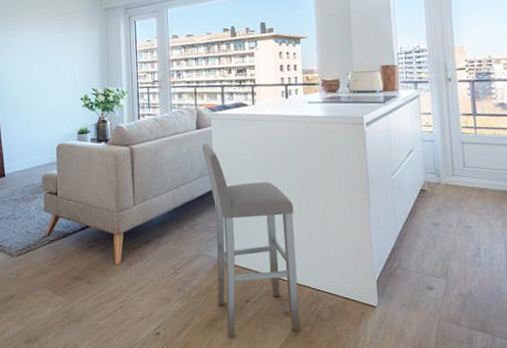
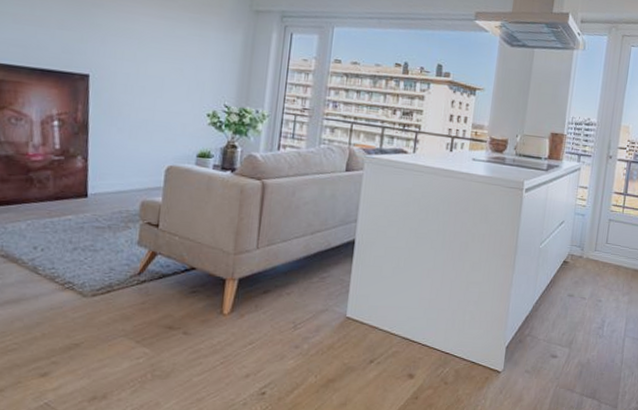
bar stool: present [201,143,300,338] -> none [338,187,438,400]

